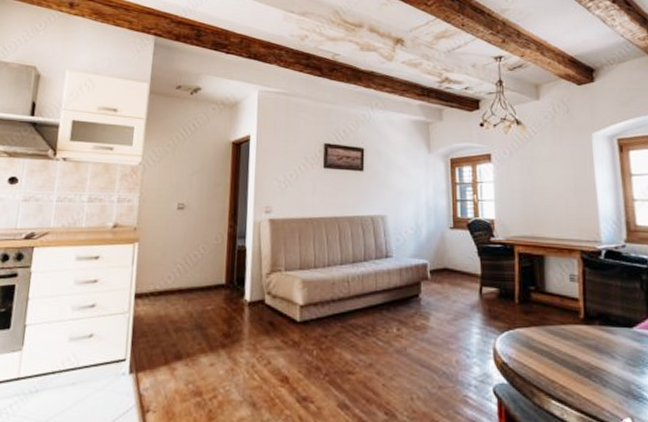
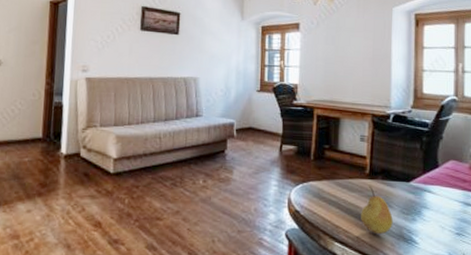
fruit: none [579,332,618,390] -> present [361,186,393,234]

